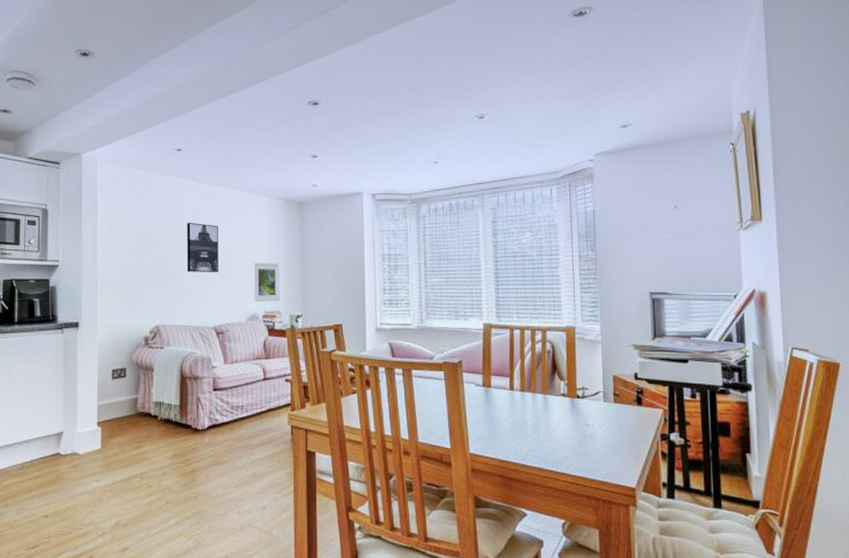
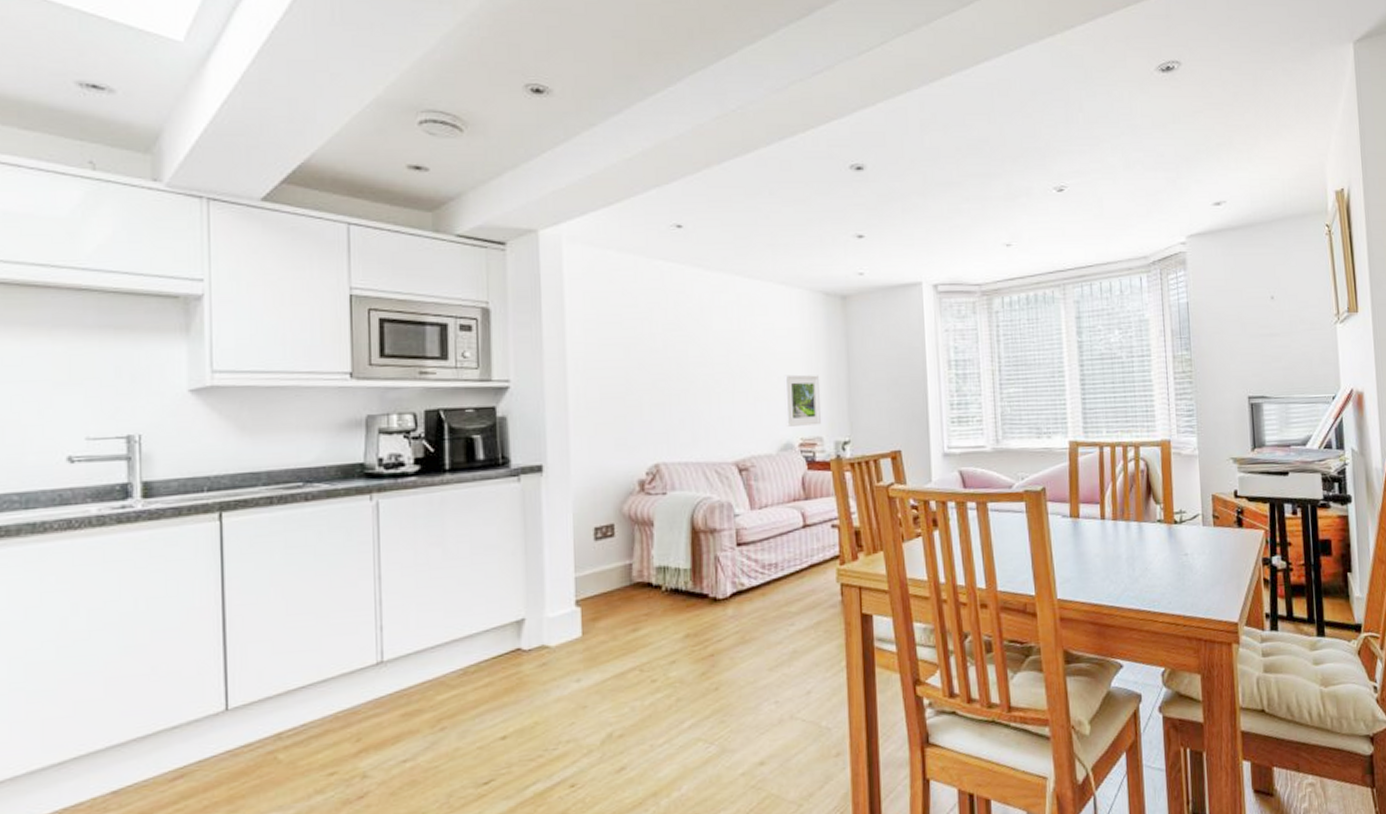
wall art: present [187,222,219,273] -> none [693,323,739,391]

